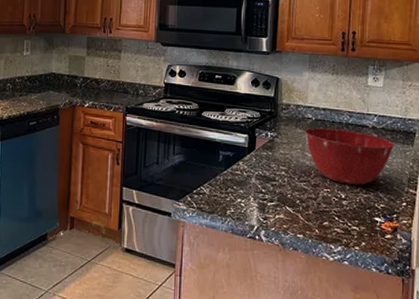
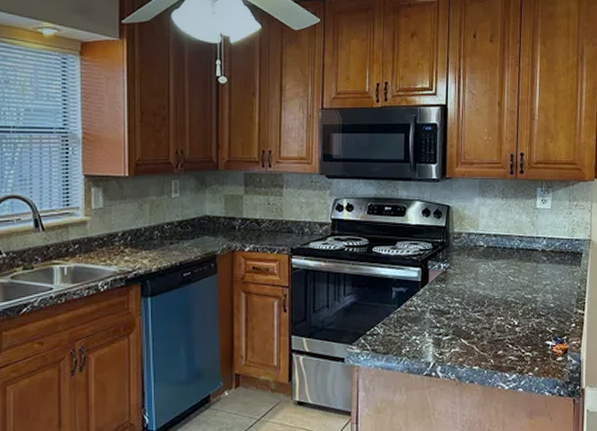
mixing bowl: present [304,128,395,185] -> none [476,255,564,310]

